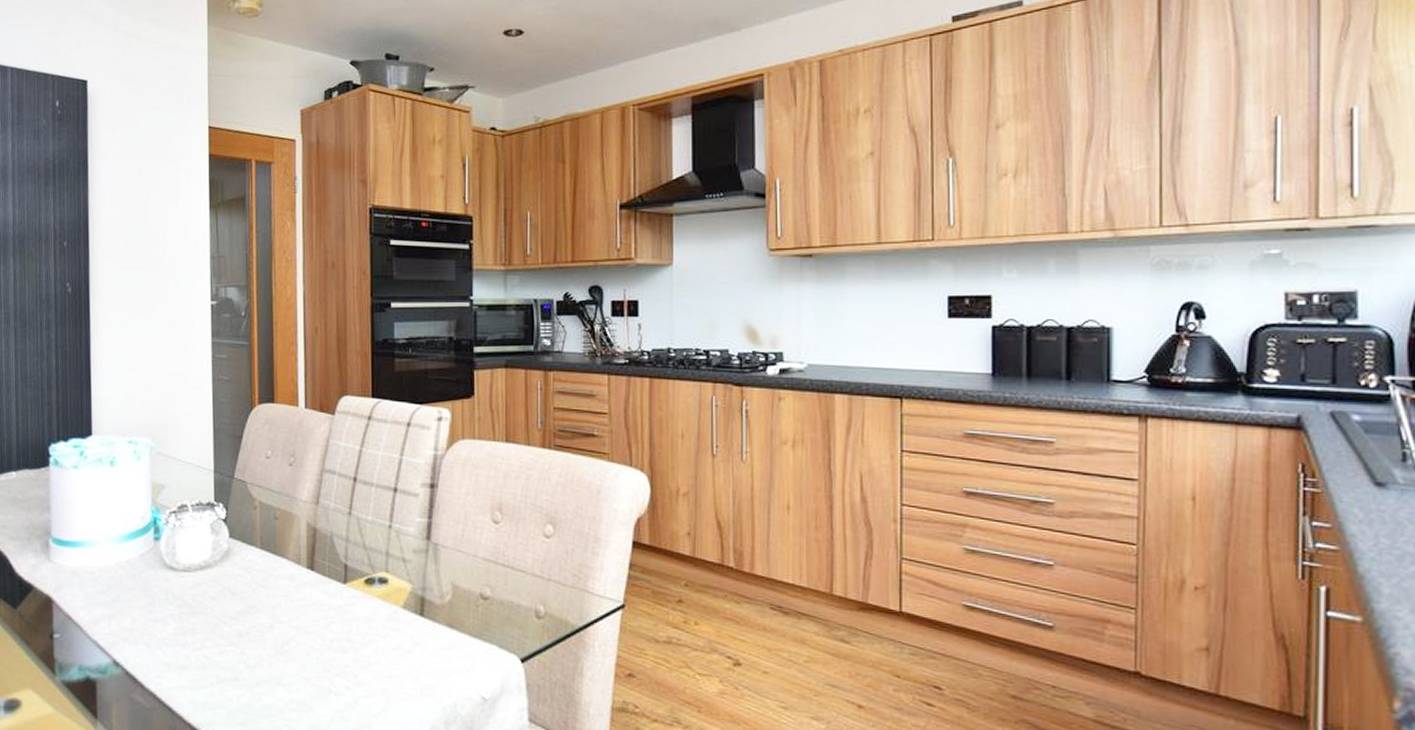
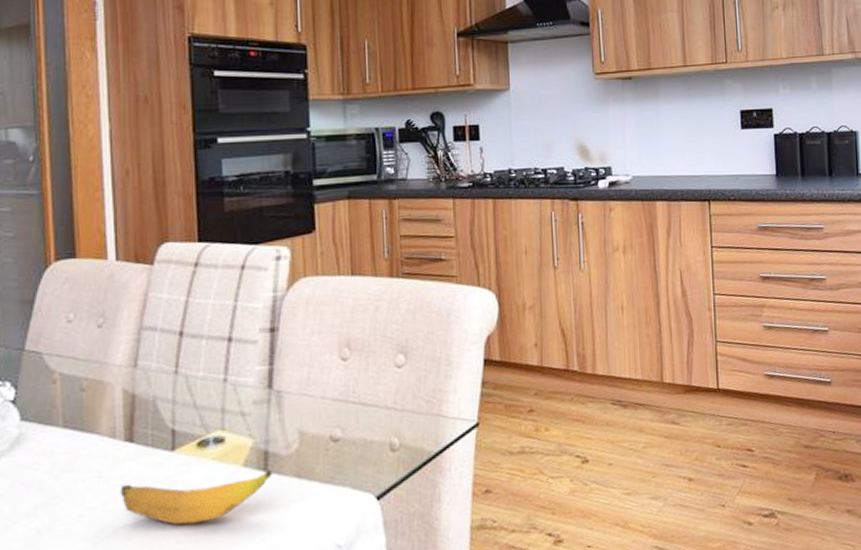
banana: none [302,606,429,652] -> present [120,469,274,525]

